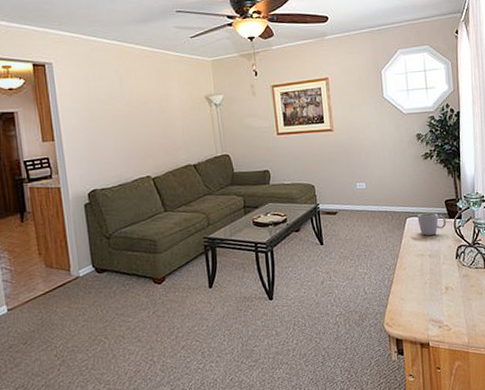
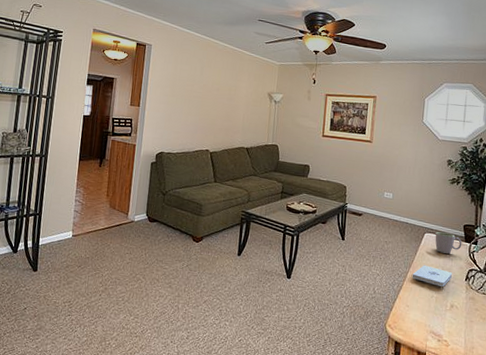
notepad: none [401,252,443,271] -> present [412,265,453,287]

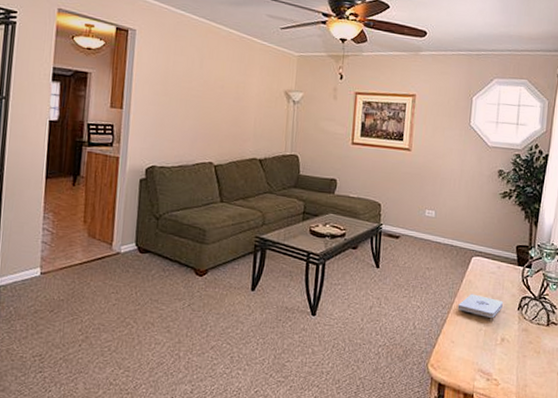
mug: present [435,232,462,254] -> none [483,255,515,280]

